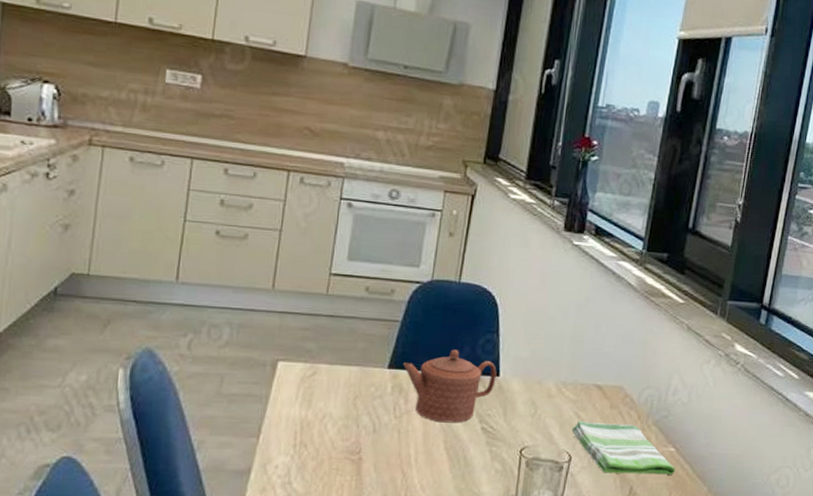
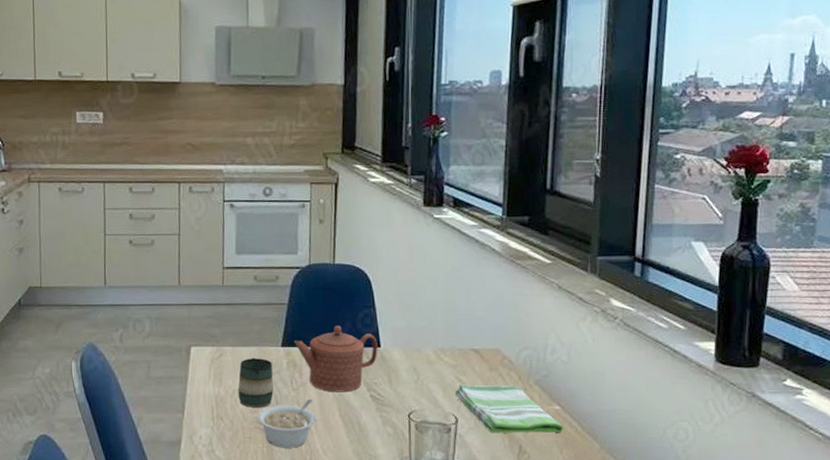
mug: none [329,378,375,435] -> present [238,357,274,408]
legume: none [349,428,418,483] -> present [257,399,316,448]

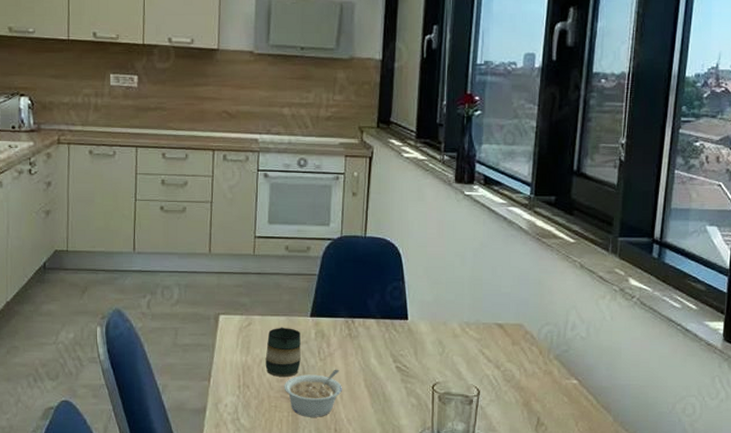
teapot: present [294,325,378,393] -> none [323,297,405,363]
dish towel: present [454,383,564,433] -> none [478,357,580,406]

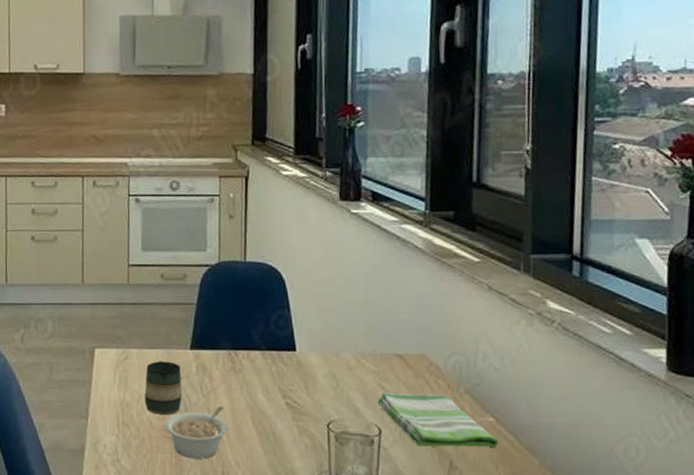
dish towel: none [478,357,580,406] -> present [377,391,499,447]

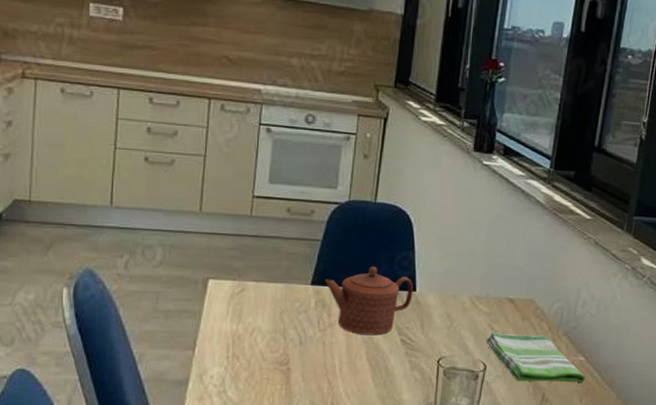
mug: present [144,360,182,414] -> none [258,294,299,348]
legume: present [165,406,228,459] -> none [278,340,342,391]
teapot: none [204,327,293,399] -> present [325,266,413,336]

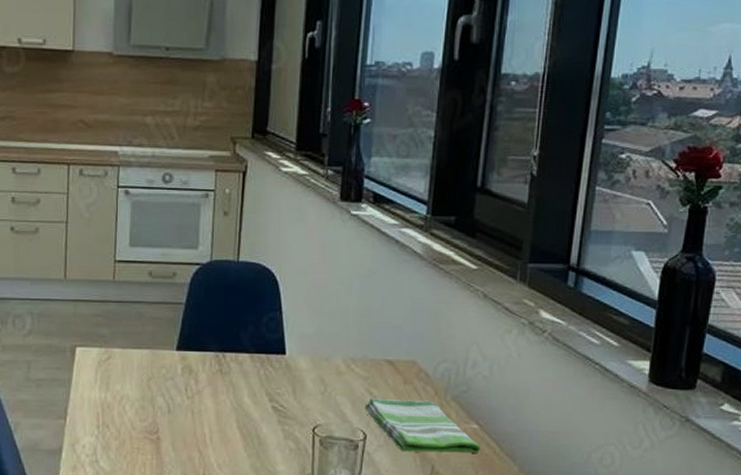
teapot: present [325,266,413,336] -> none [191,329,283,402]

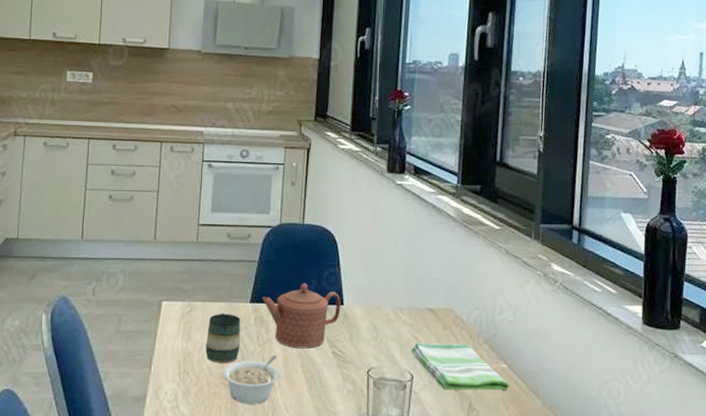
mug: none [126,361,166,416] -> present [205,313,240,363]
legume: none [147,408,212,461] -> present [223,355,280,404]
teapot: none [191,329,283,402] -> present [262,283,341,349]

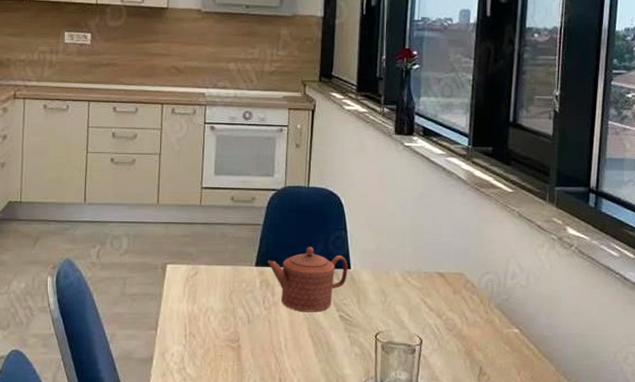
mug: present [205,313,240,363] -> none [211,276,246,326]
legume: present [223,355,280,404] -> none [229,318,286,367]
dish towel: present [411,341,510,390] -> none [420,306,522,355]

